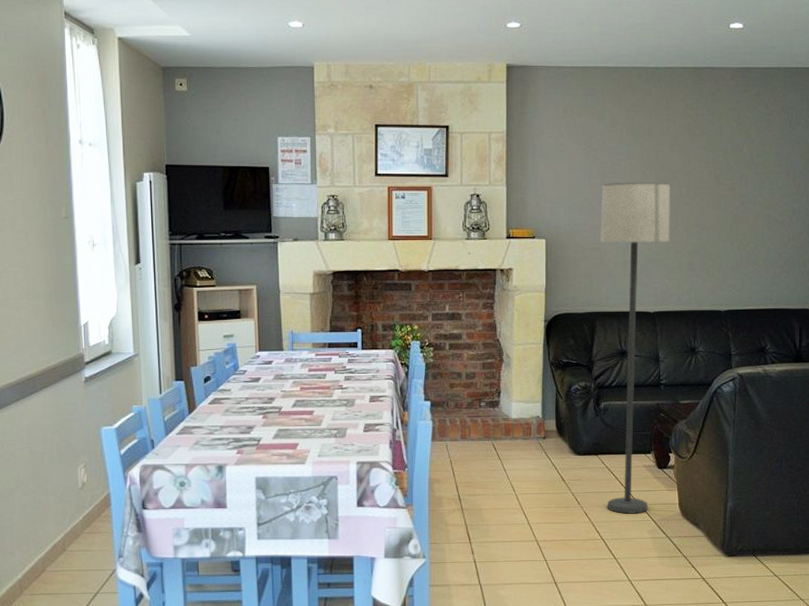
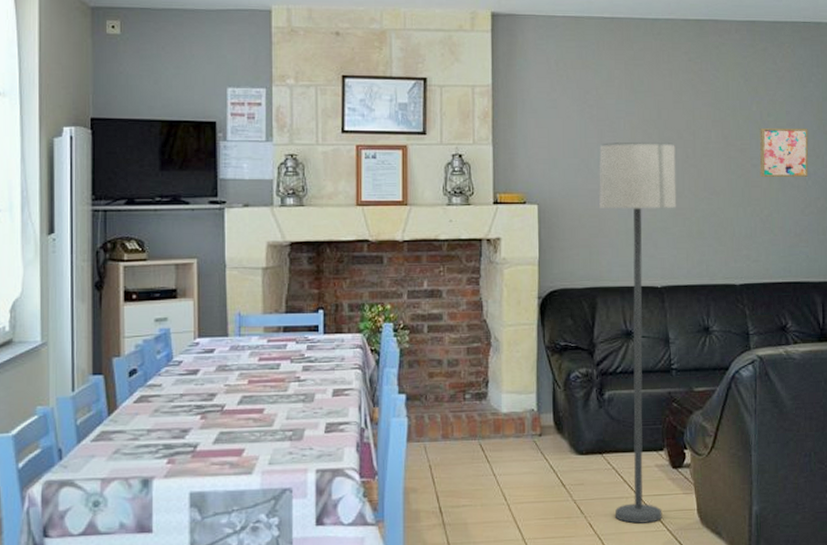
wall art: none [748,169,795,214] -> present [759,129,809,177]

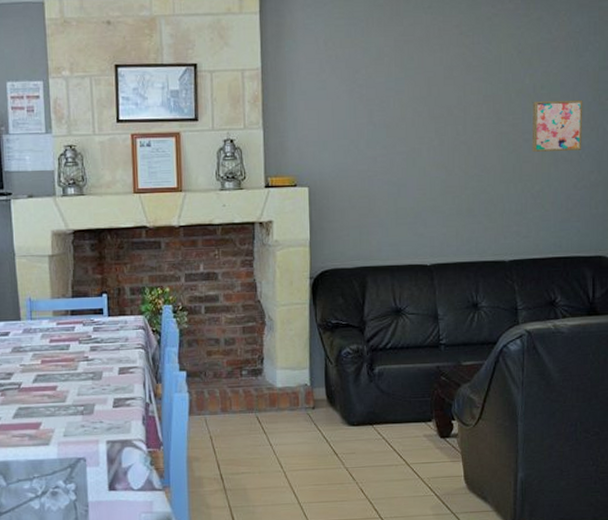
lamp: present [599,143,677,524] -> none [368,120,447,489]

